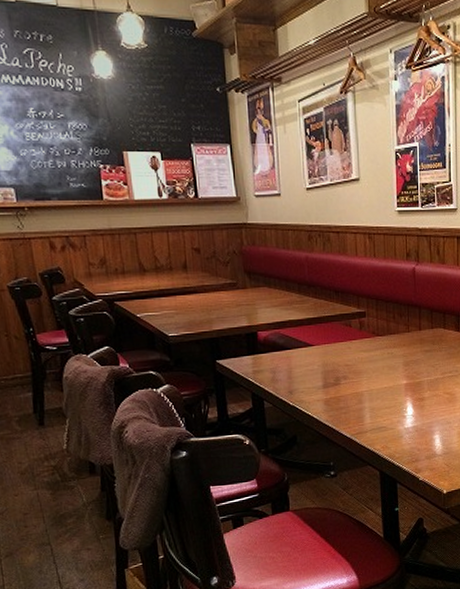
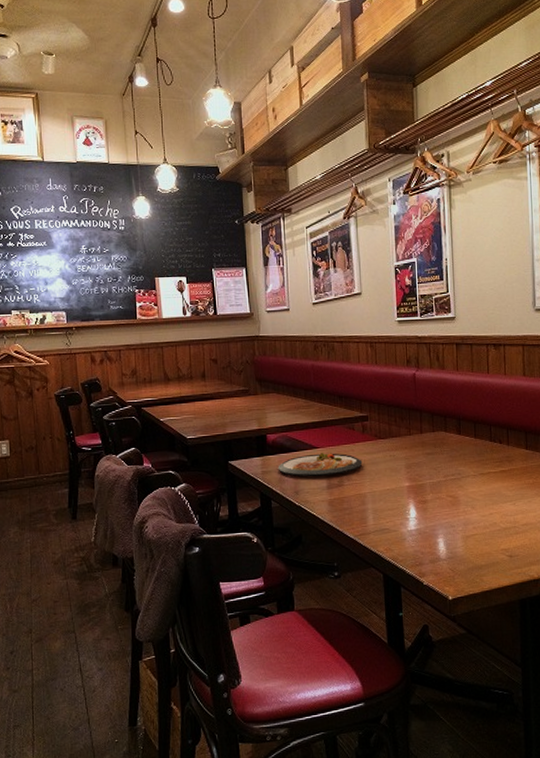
dish: none [270,350,360,376] -> present [277,452,363,477]

